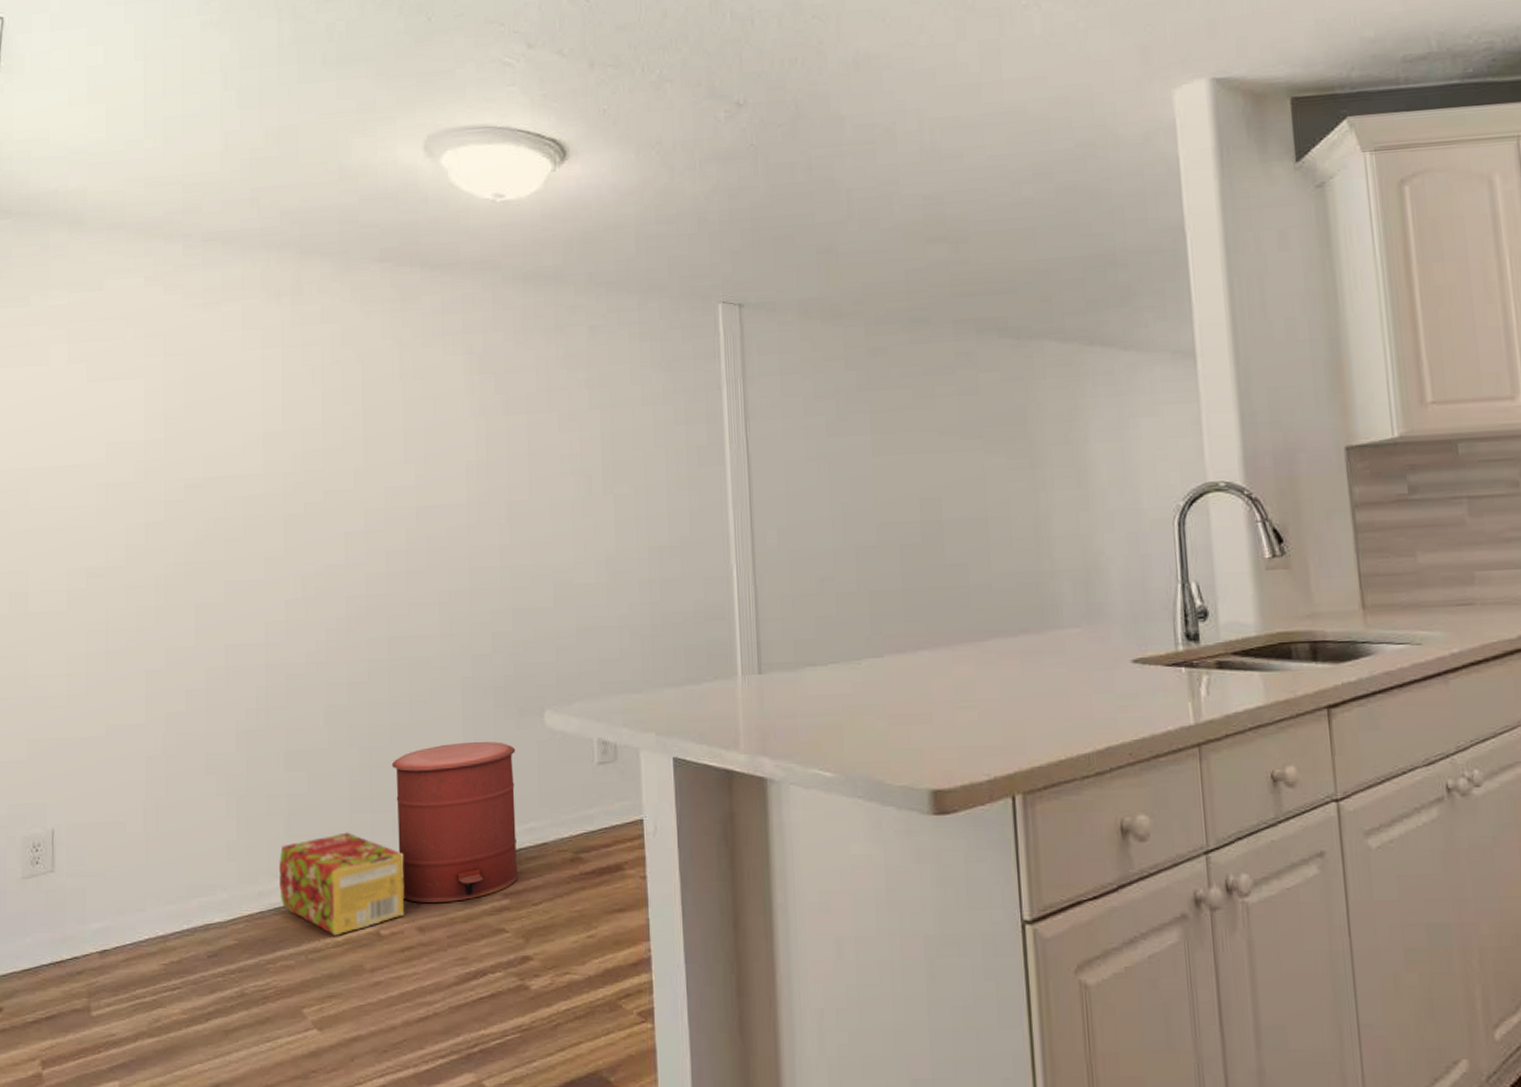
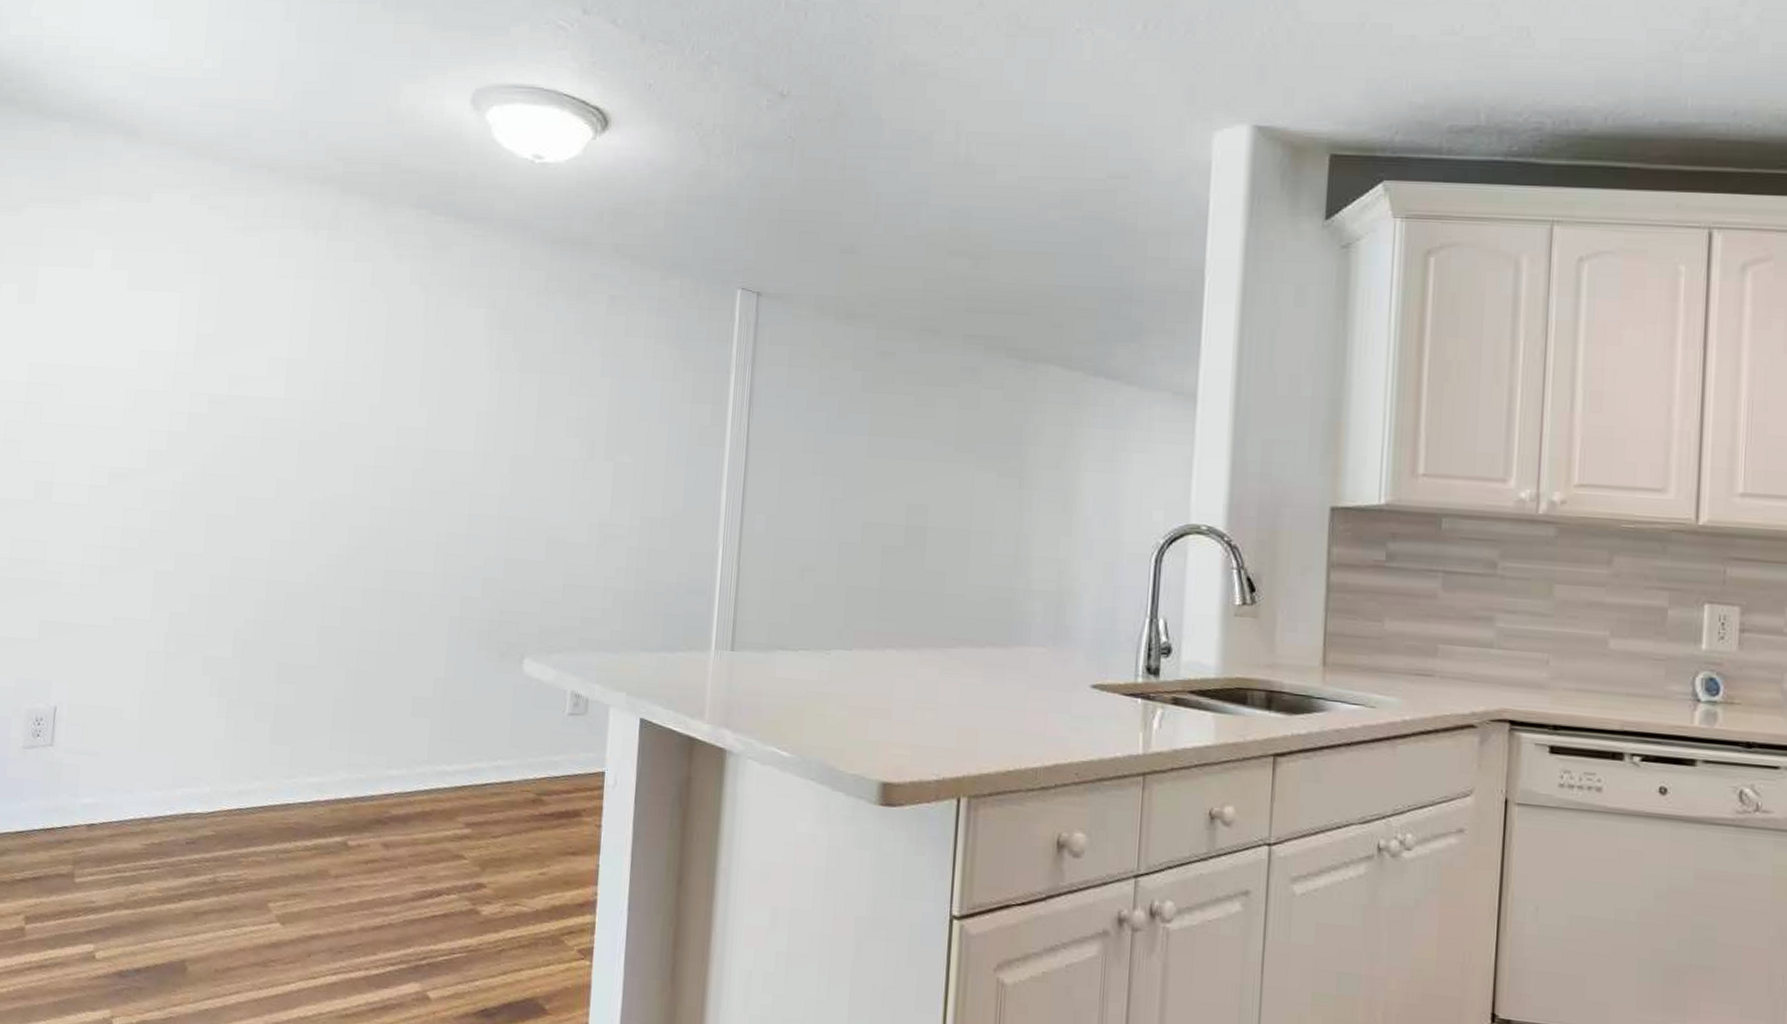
cardboard box: present [279,832,405,936] -> none [258,746,377,841]
trash can: present [391,741,519,903] -> none [371,677,493,824]

